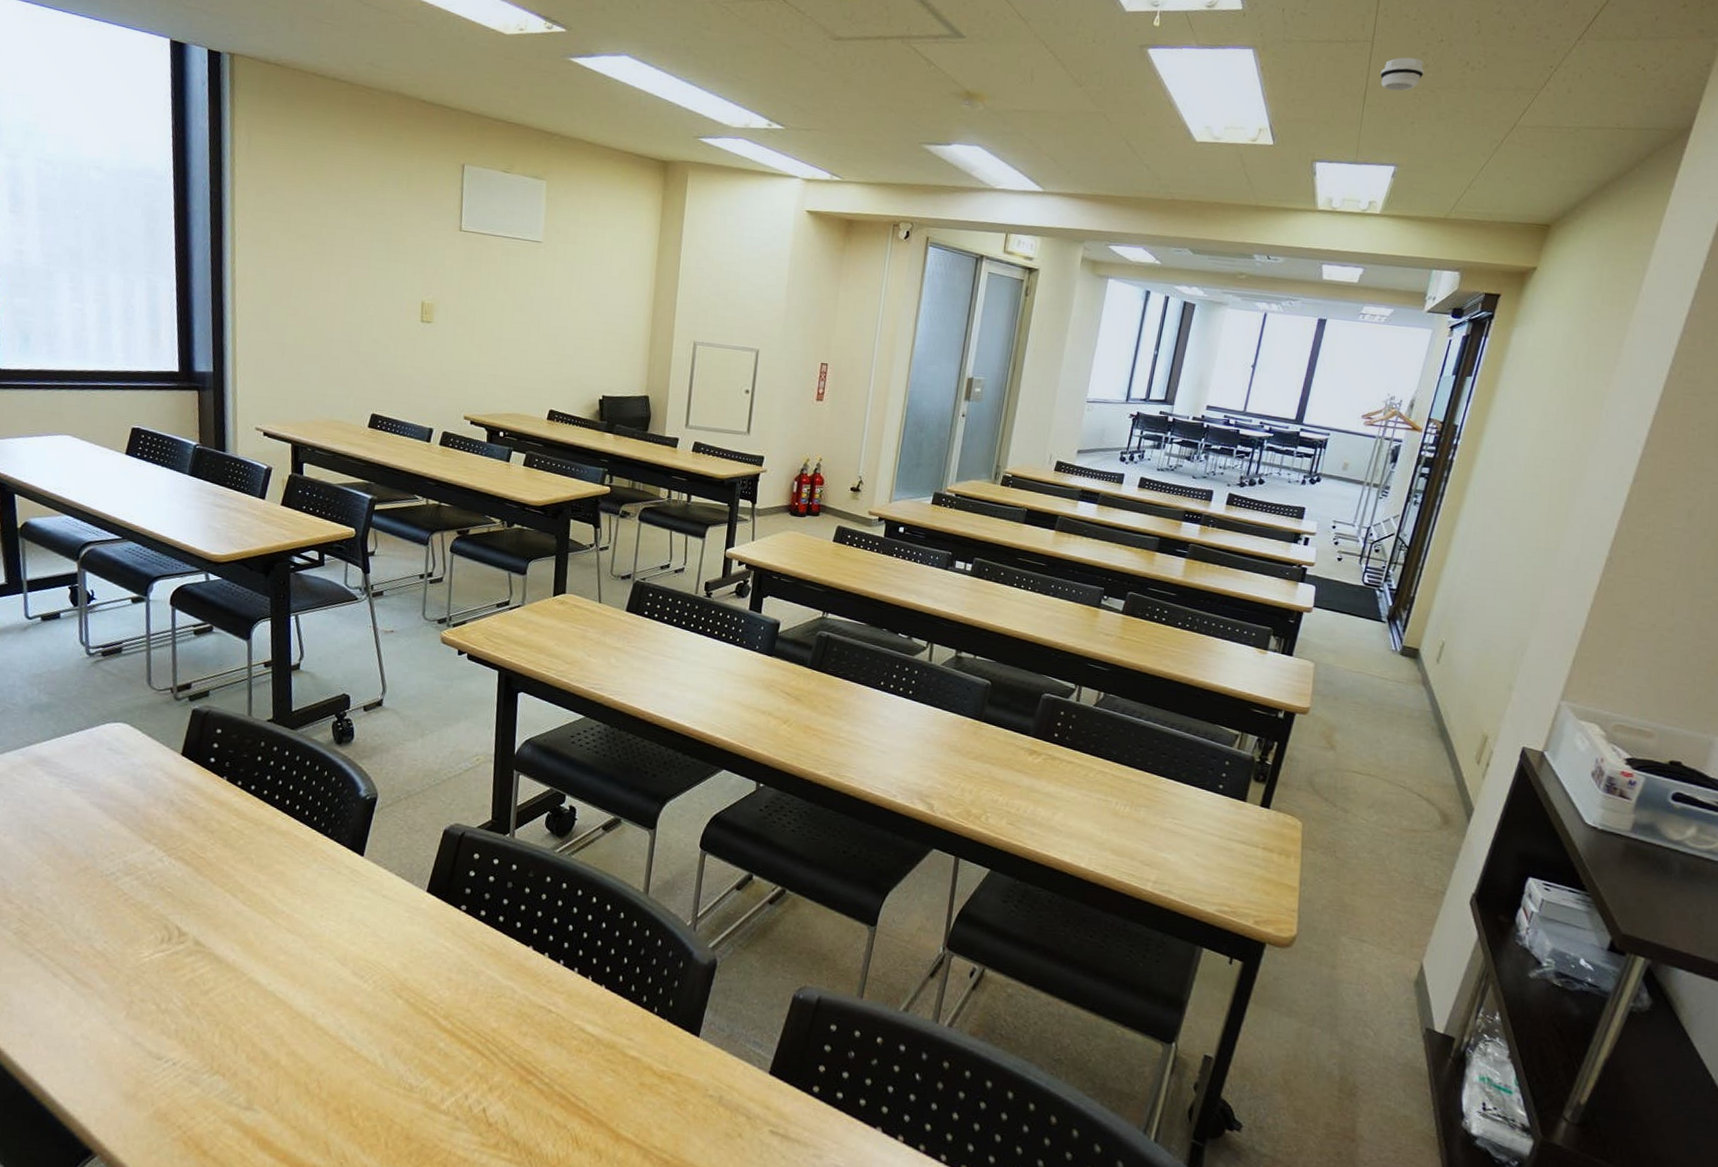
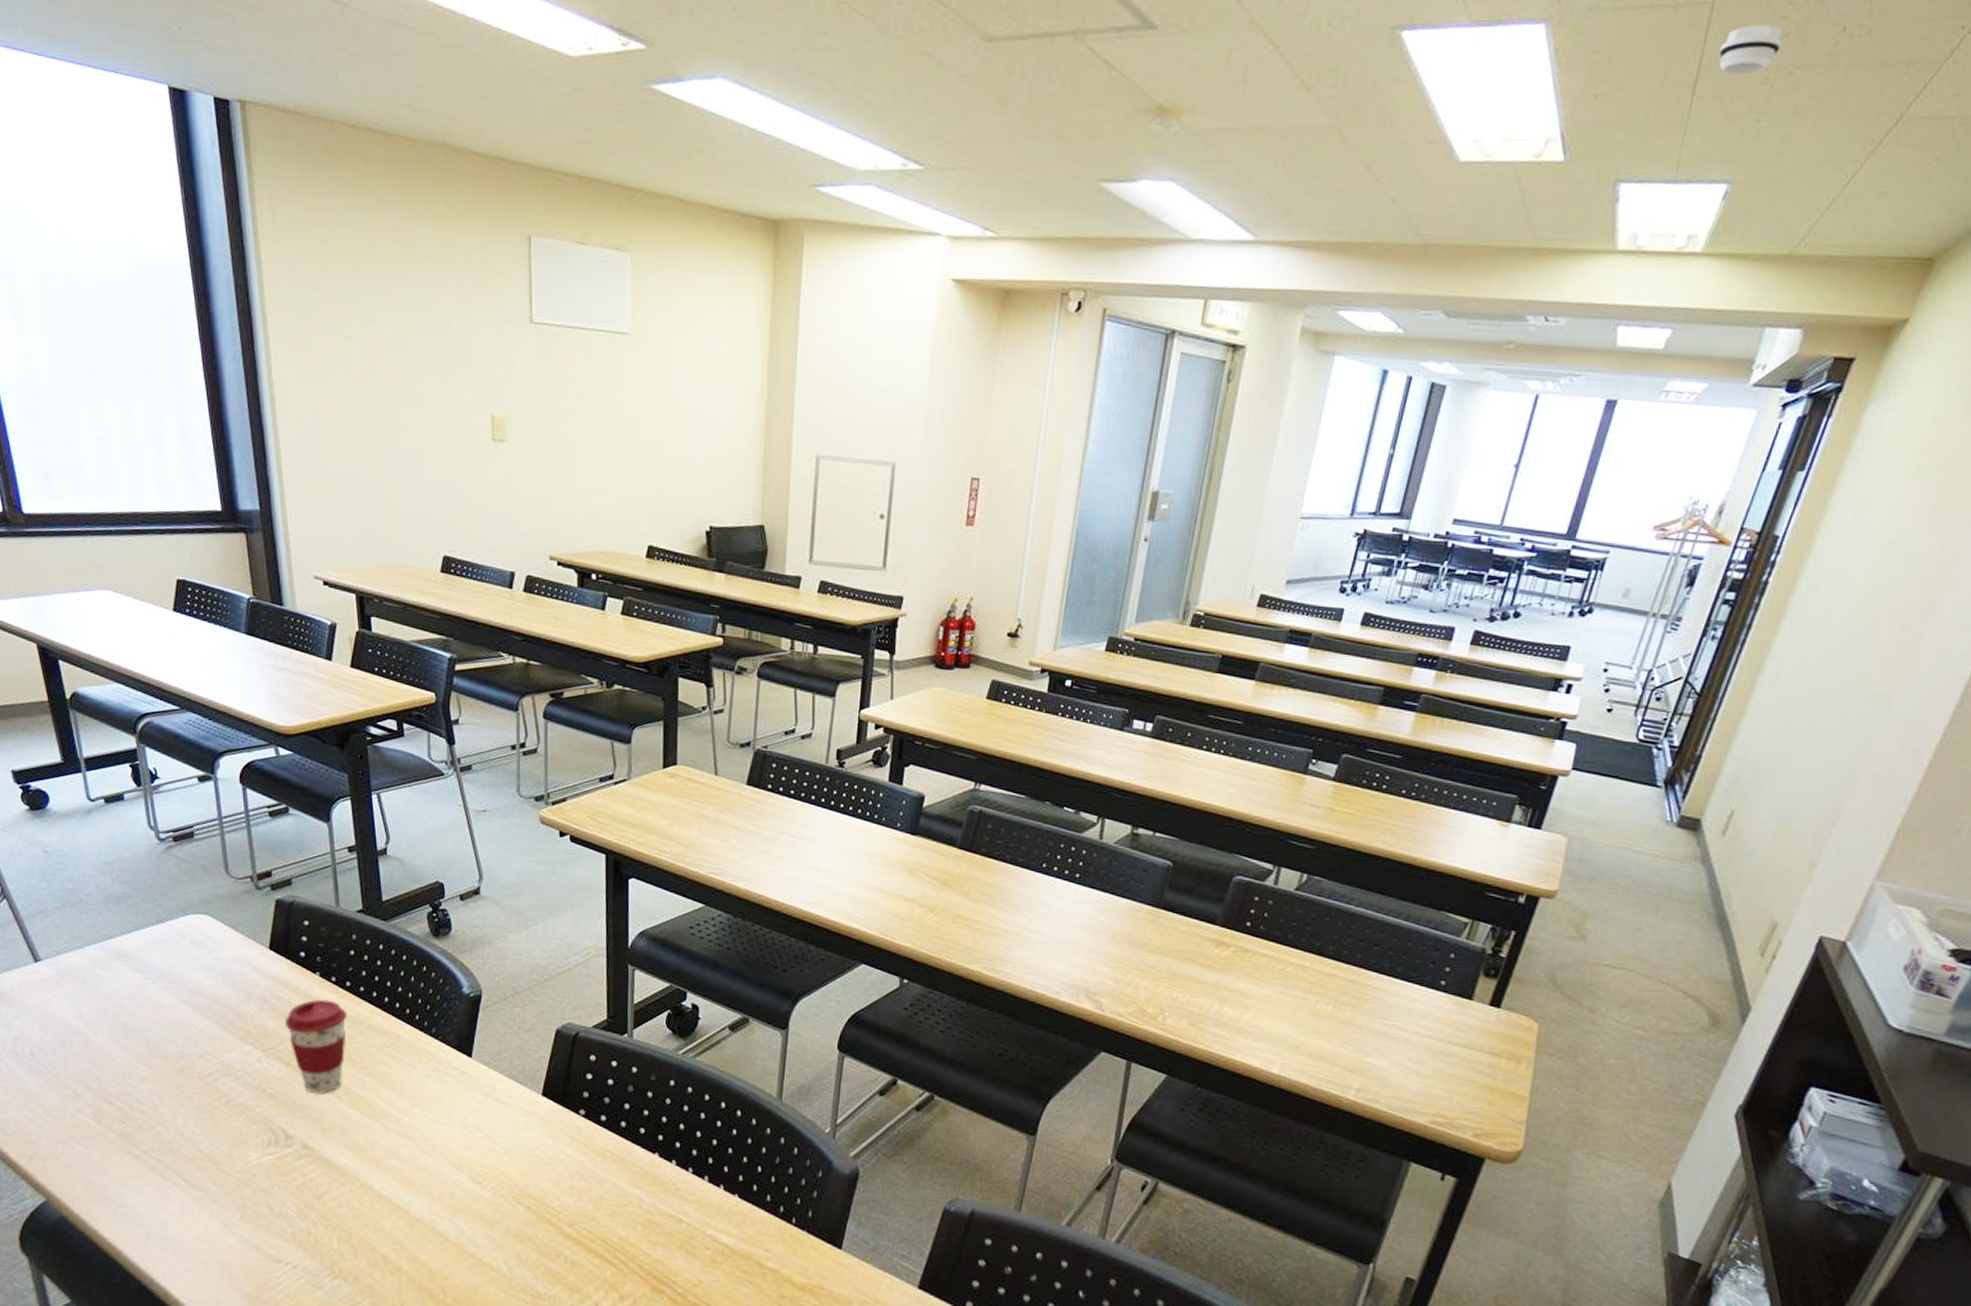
coffee cup: none [189,801,250,892] -> present [284,999,347,1094]

